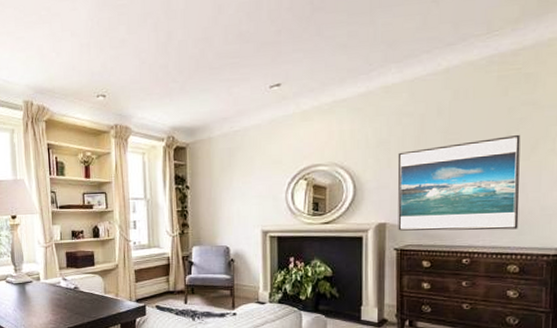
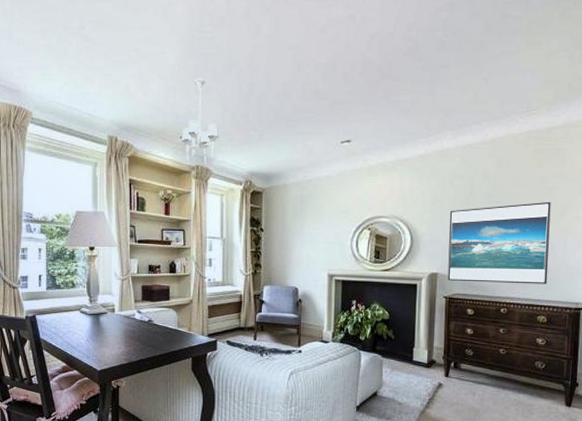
chandelier: none [98,31,138,123] -> present [182,78,219,165]

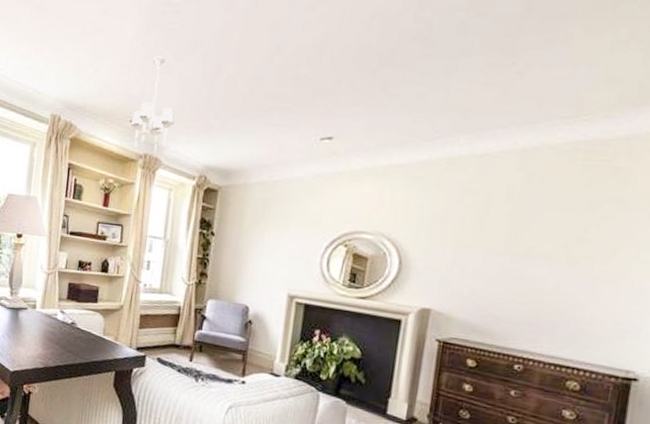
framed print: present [447,201,551,284] -> none [443,232,601,341]

